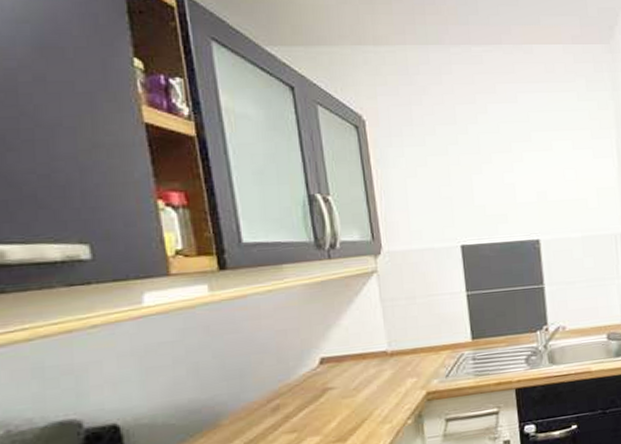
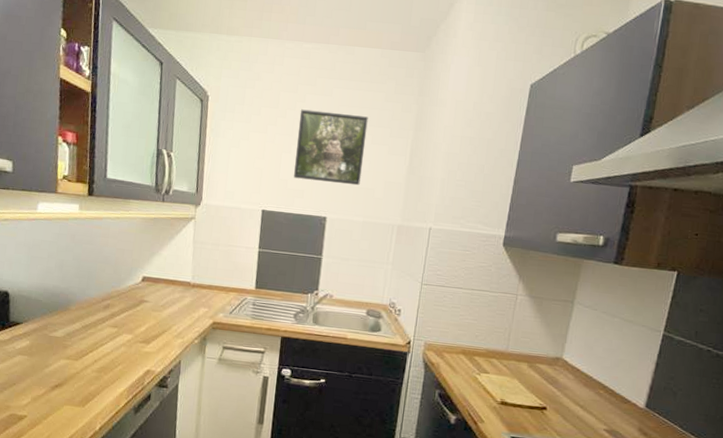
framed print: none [483,120,570,202] -> present [294,109,369,186]

